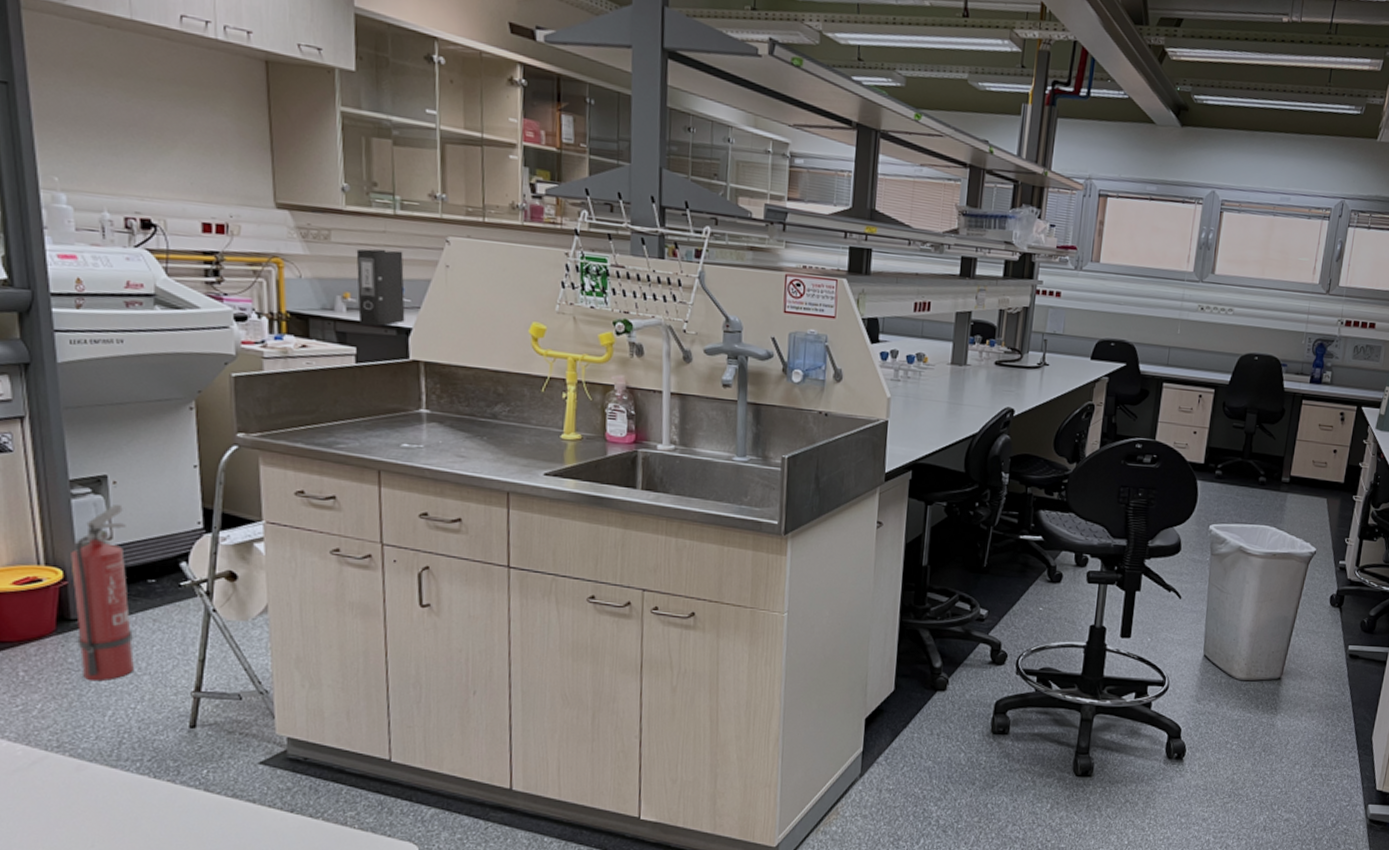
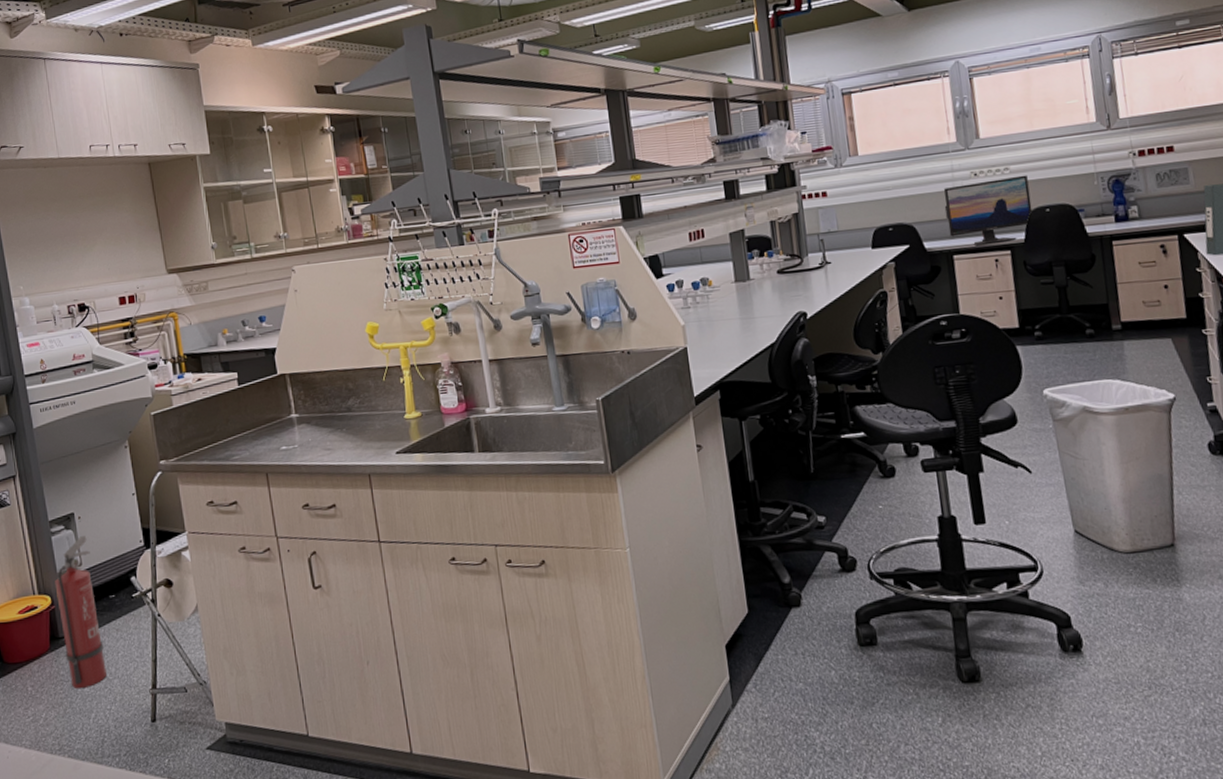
binder: present [356,248,405,326] -> none [228,286,270,353]
computer monitor: none [1165,315,1247,381] -> present [944,175,1033,246]

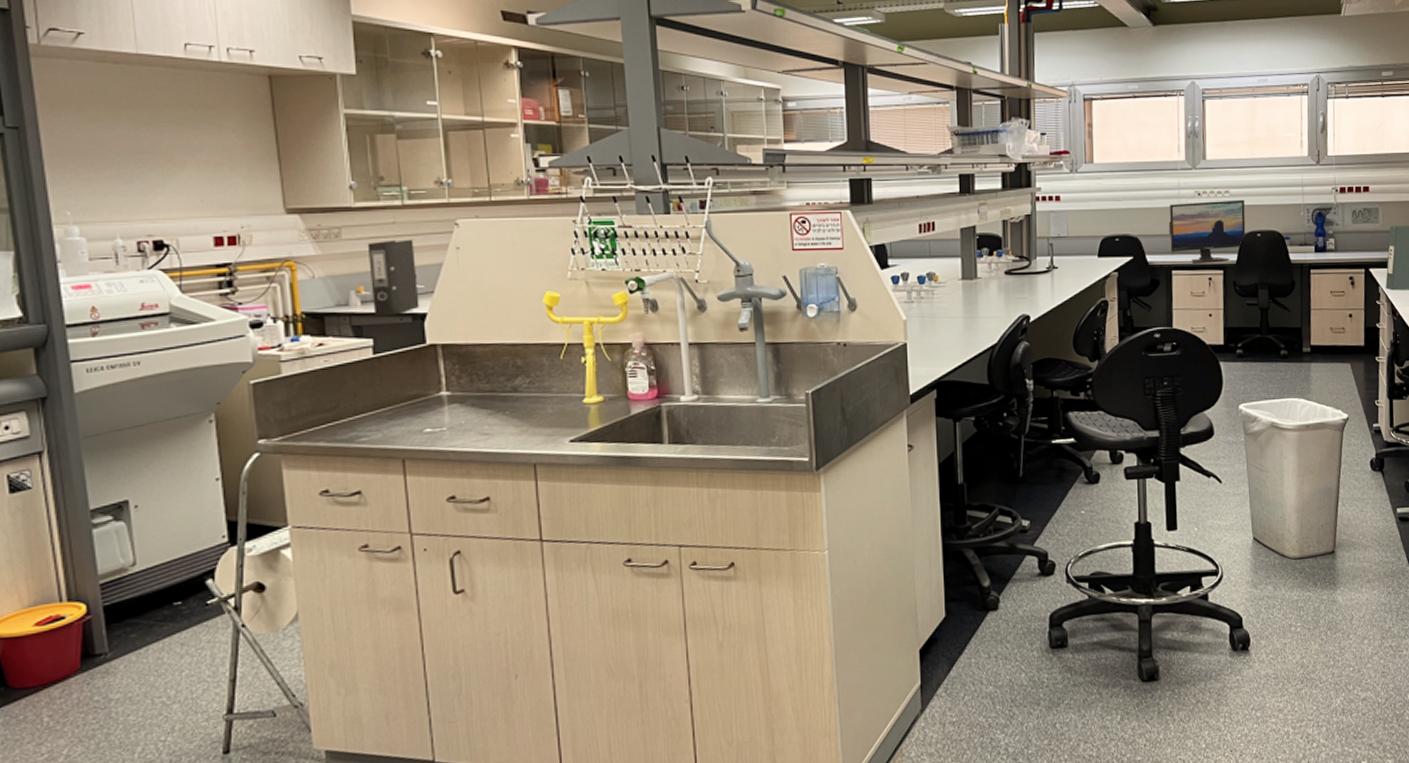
fire extinguisher: present [55,536,107,688] -> none [94,529,162,717]
binder: none [228,286,270,353] -> present [367,239,420,316]

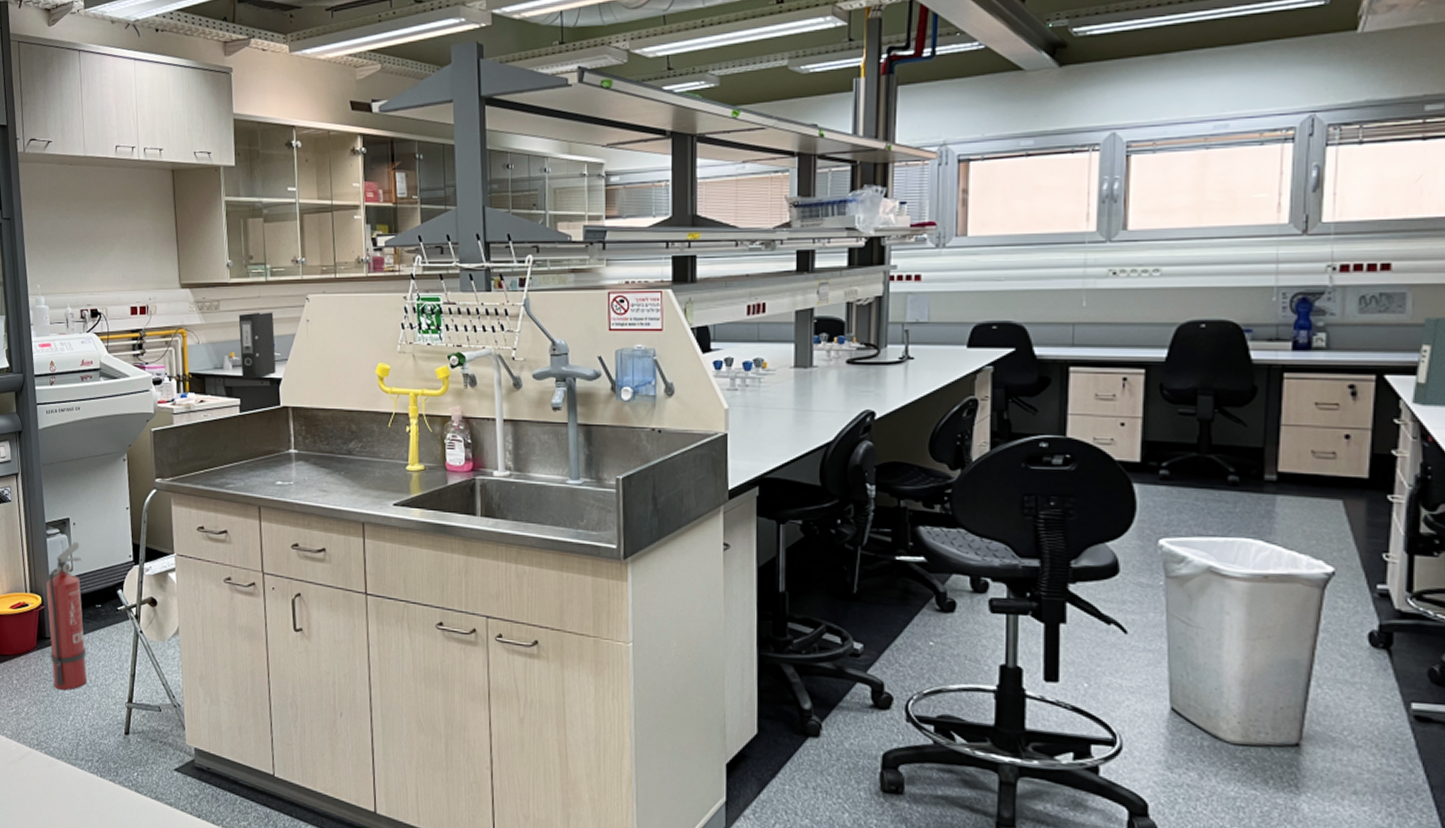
fire extinguisher: none [94,529,162,717] -> present [46,542,87,690]
computer monitor: present [1168,199,1246,264] -> none [1067,280,1183,359]

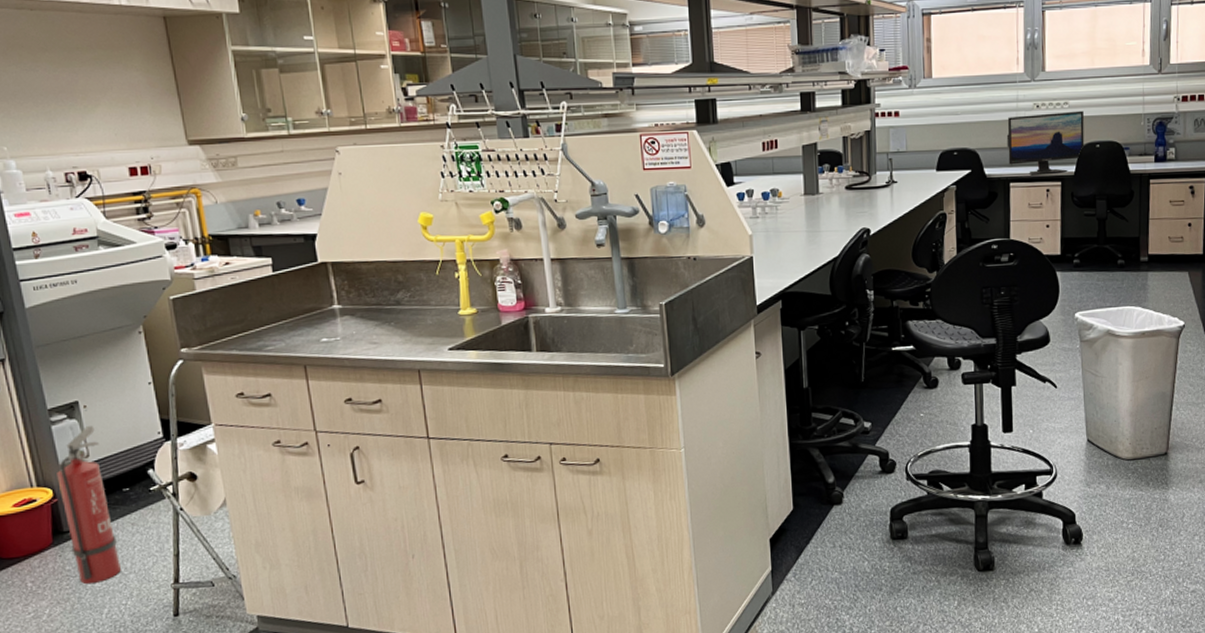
binder: present [238,312,276,379] -> none [260,166,310,237]
computer monitor: none [1067,280,1183,359] -> present [1006,110,1085,176]

